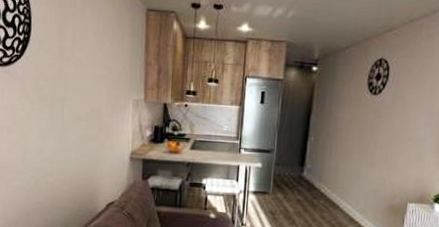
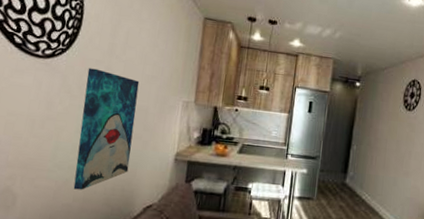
wall art: none [42,72,90,189] -> present [73,68,140,190]

